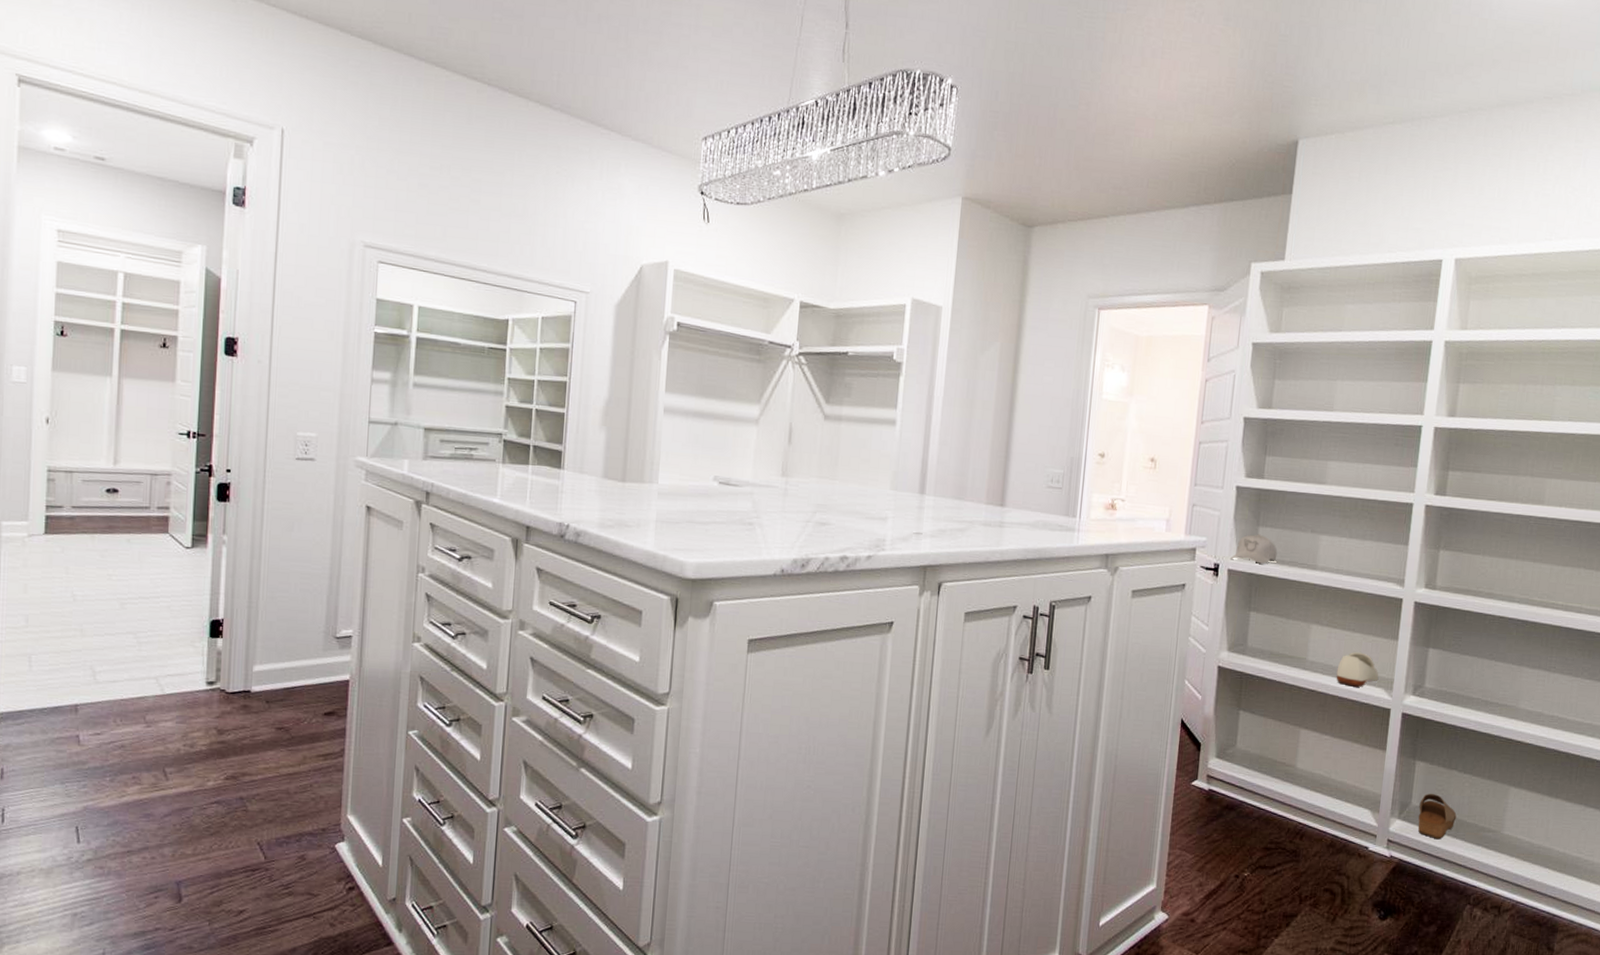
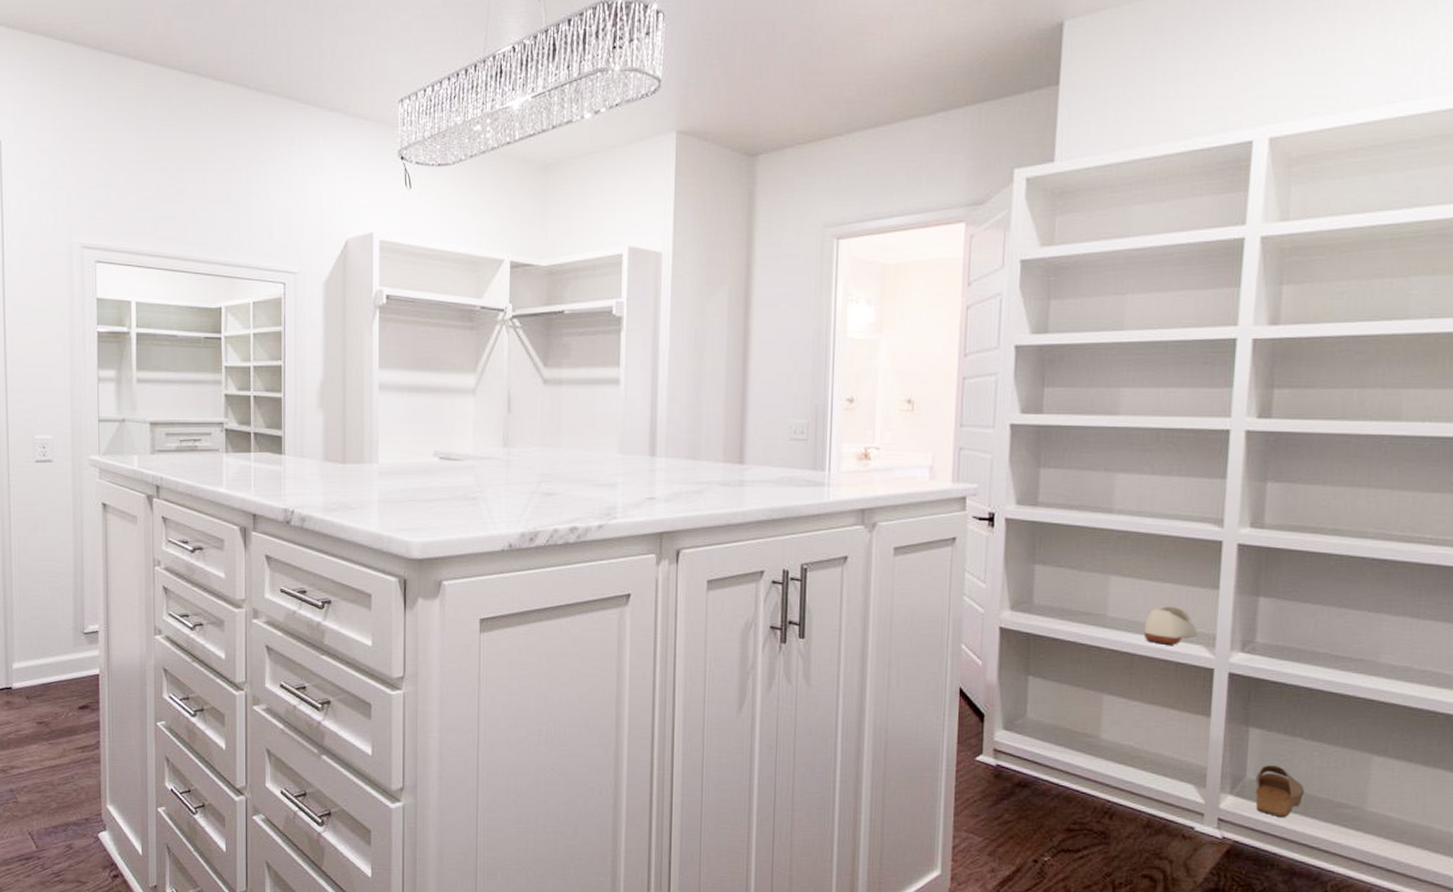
baseball cap: present [1229,534,1278,564] -> none [1006,476,1064,510]

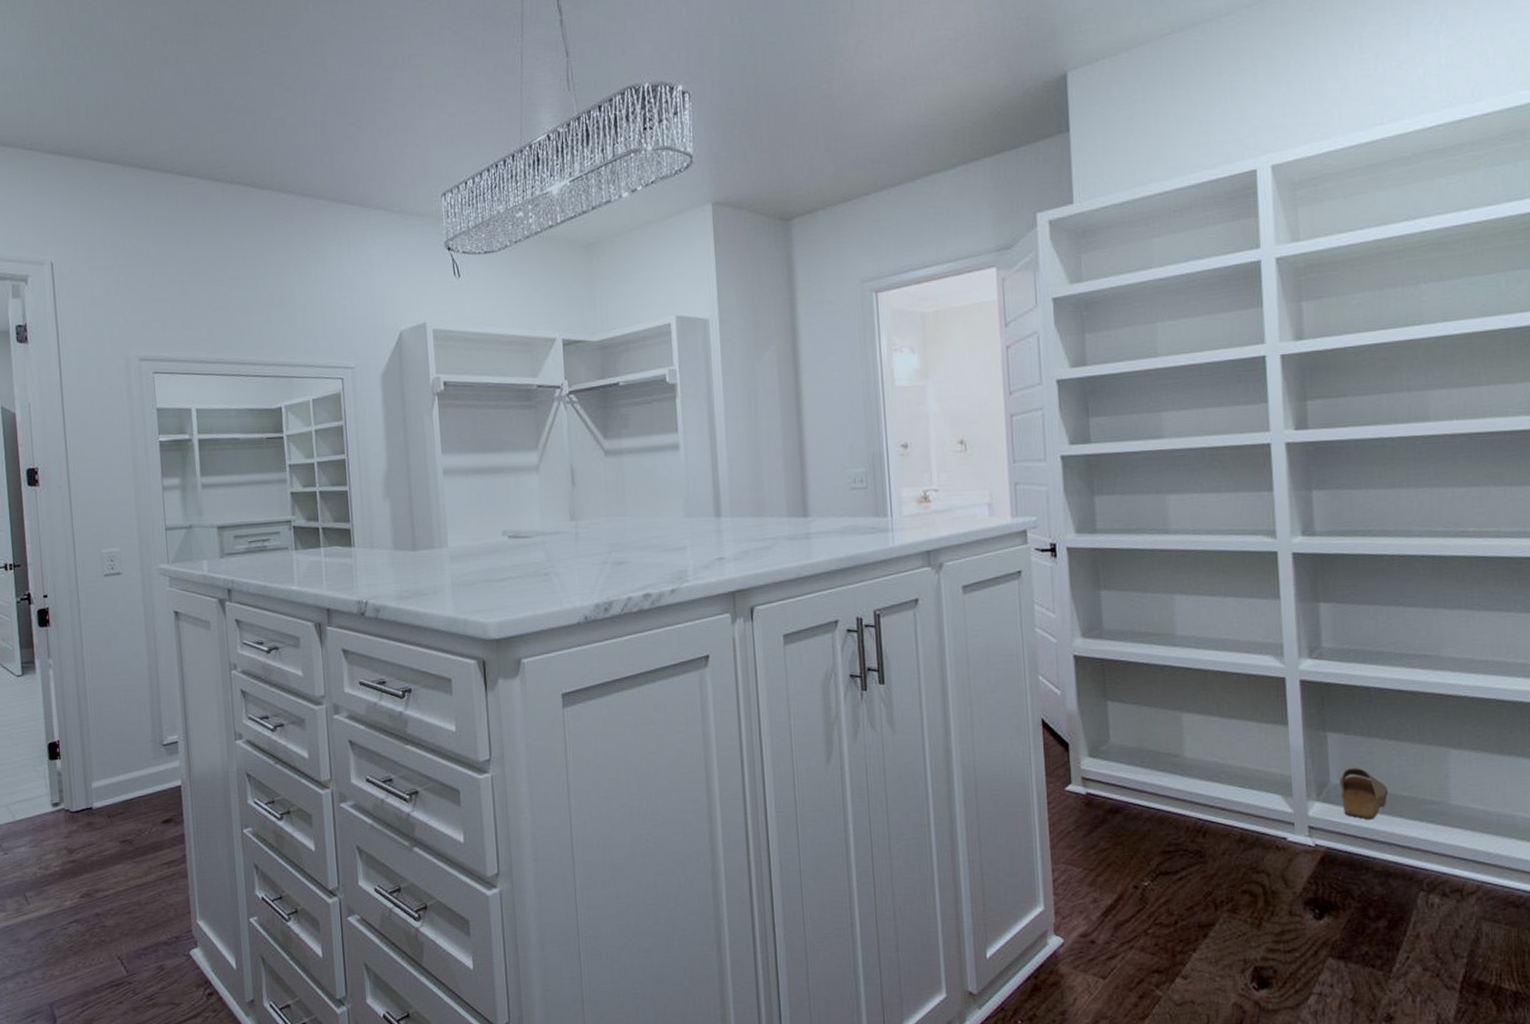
loafer: present [1144,605,1197,645] -> none [1213,618,1265,658]

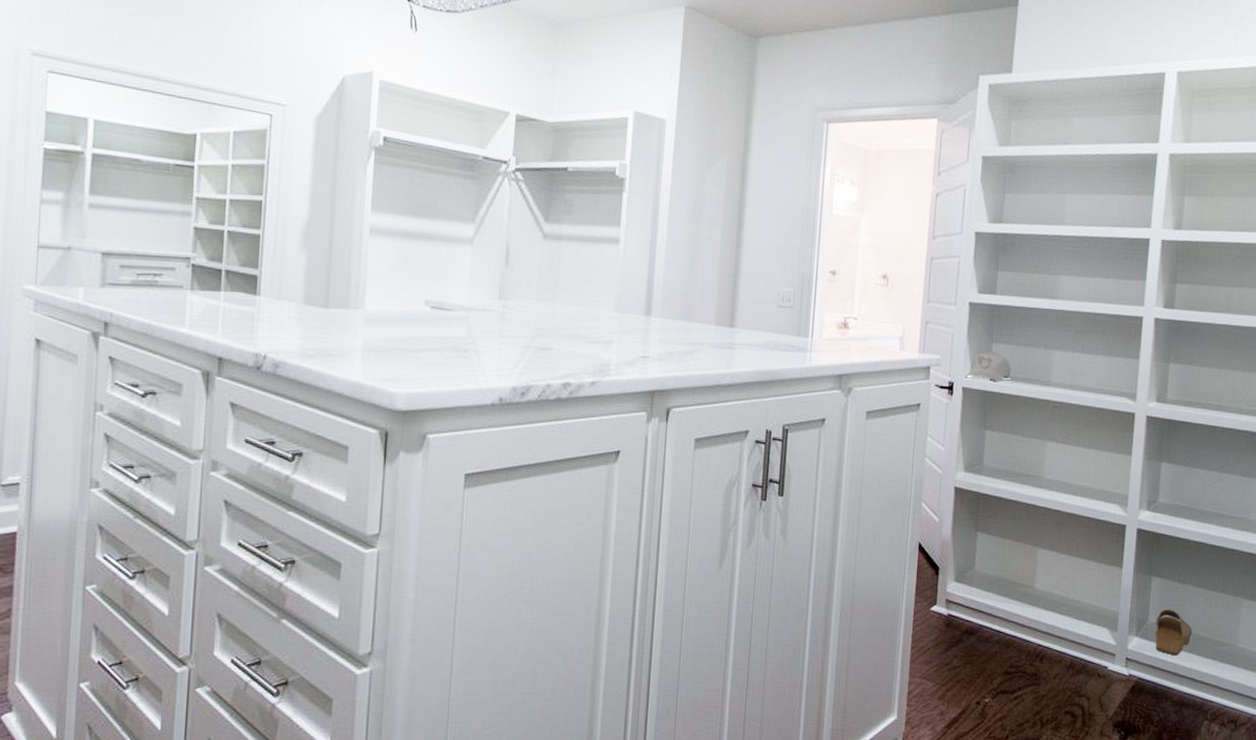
baseball cap: none [1066,504,1121,537] -> present [964,351,1011,381]

